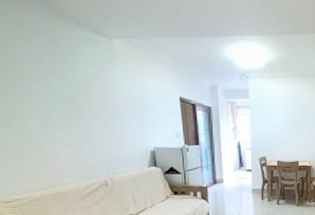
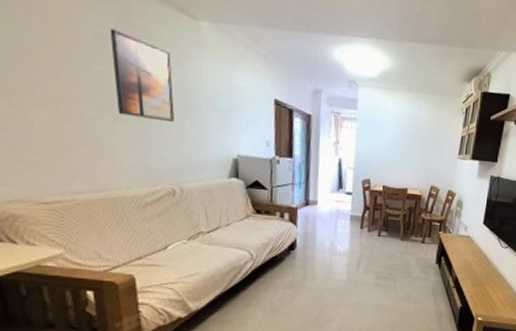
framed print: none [42,54,100,125] -> present [109,28,174,122]

